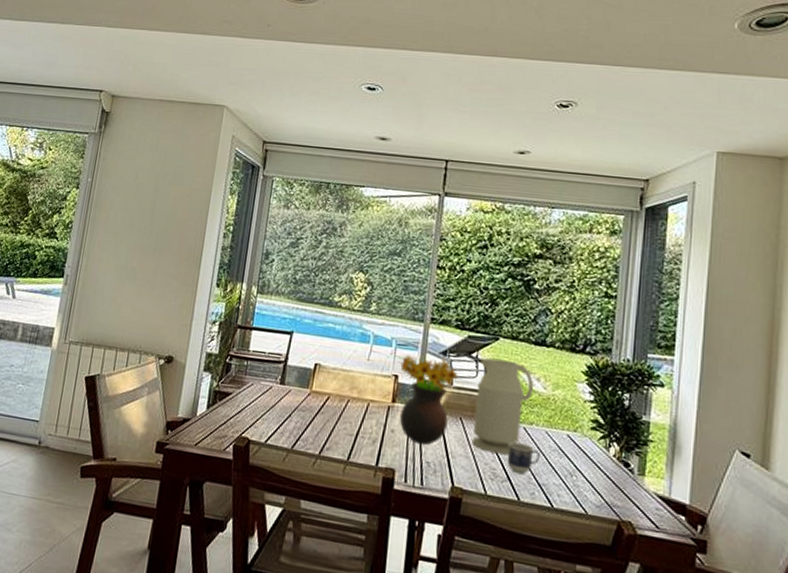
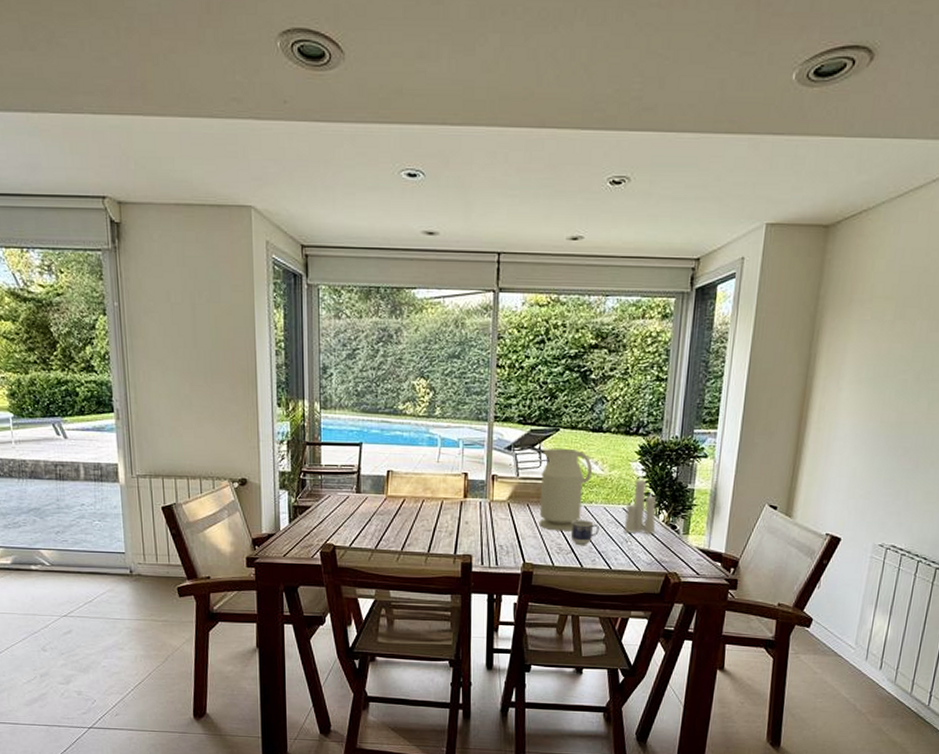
flower arrangement: present [399,354,458,445] -> none [469,452,523,532]
candle: none [568,397,606,470] -> present [623,473,657,534]

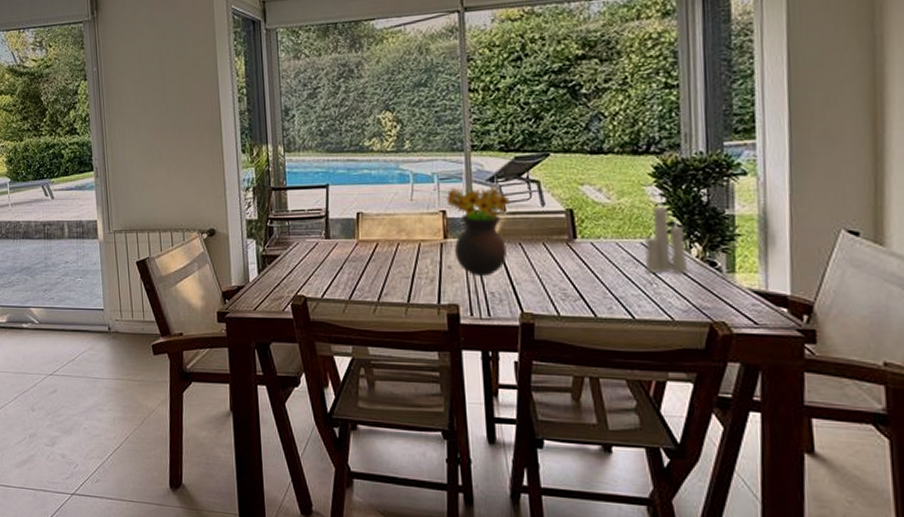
flower arrangement: none [469,452,523,532] -> present [446,184,510,277]
water jug: present [539,448,593,531] -> none [530,175,596,273]
cup: present [570,520,599,546] -> none [576,259,613,291]

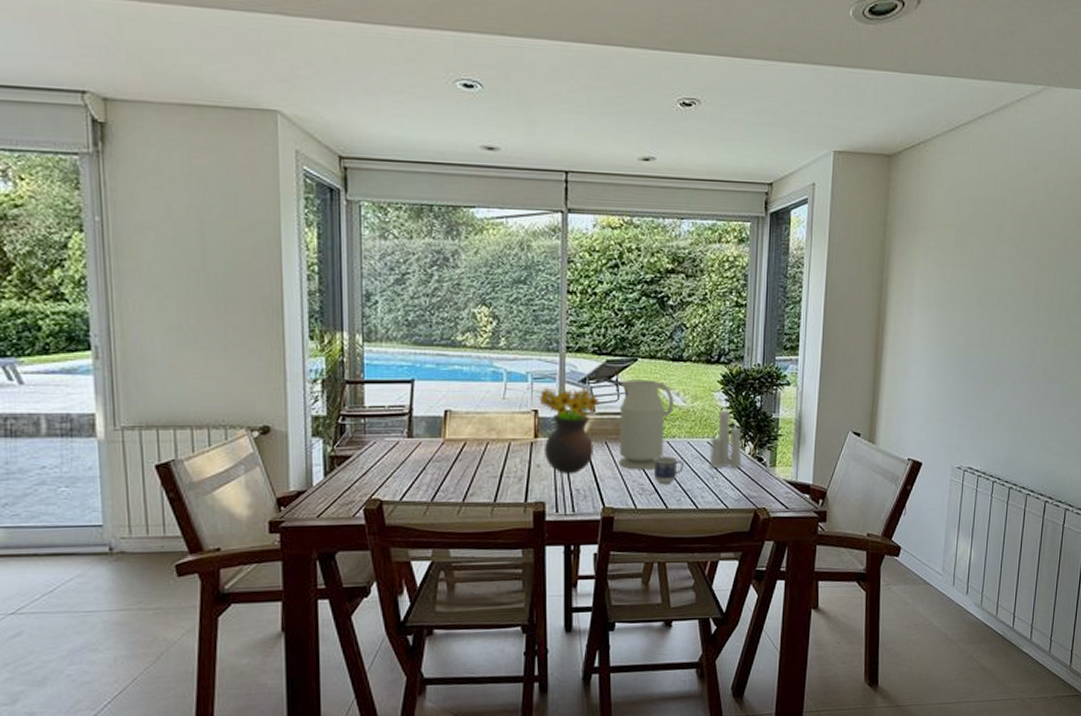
water jug: none [530,175,596,273] -> present [618,379,675,470]
cup: none [576,259,613,291] -> present [653,456,683,485]

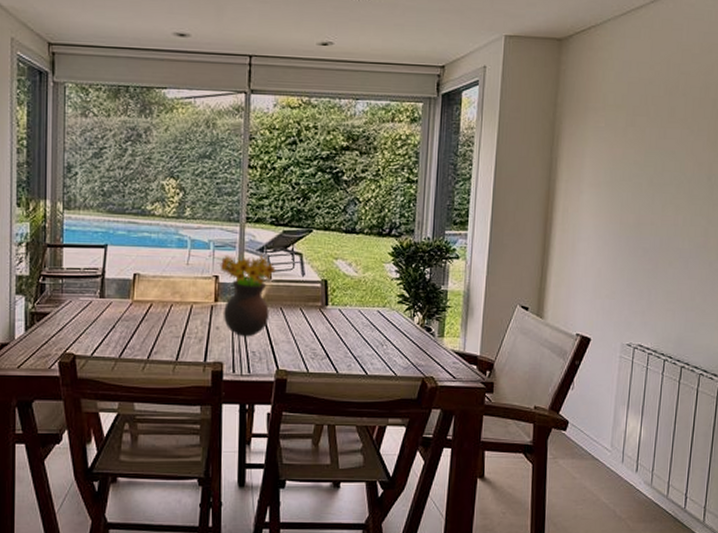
water jug: present [618,379,675,470] -> none [292,249,347,336]
cup: present [653,456,683,485] -> none [325,323,354,351]
candle: present [709,404,743,468] -> none [379,275,411,337]

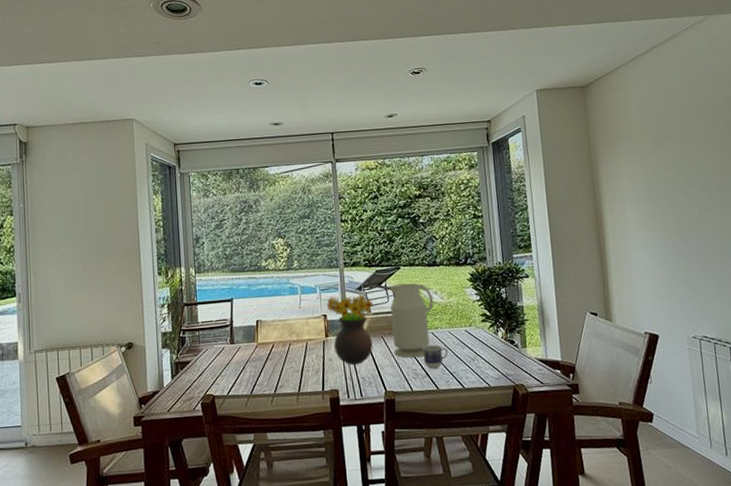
water jug: none [292,249,347,336] -> present [388,283,434,358]
cup: none [325,323,354,351] -> present [422,344,448,370]

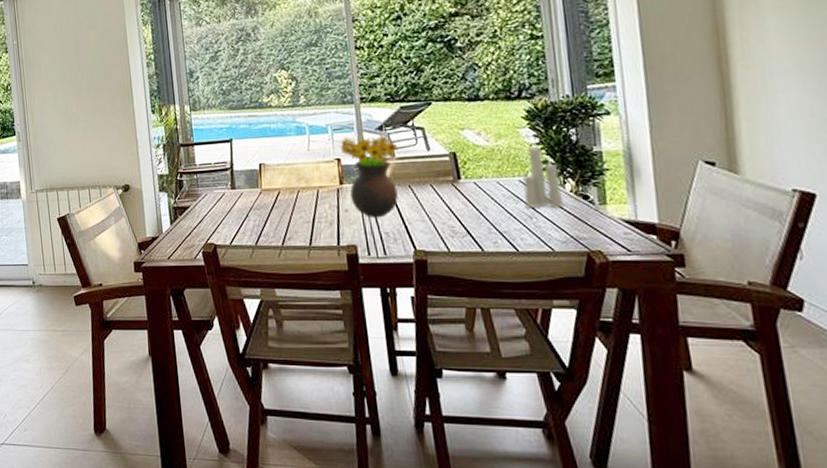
water jug: present [388,283,434,358] -> none [415,121,476,213]
cup: present [422,344,448,370] -> none [461,197,496,227]
candle: none [468,297,498,352] -> present [523,140,565,208]

